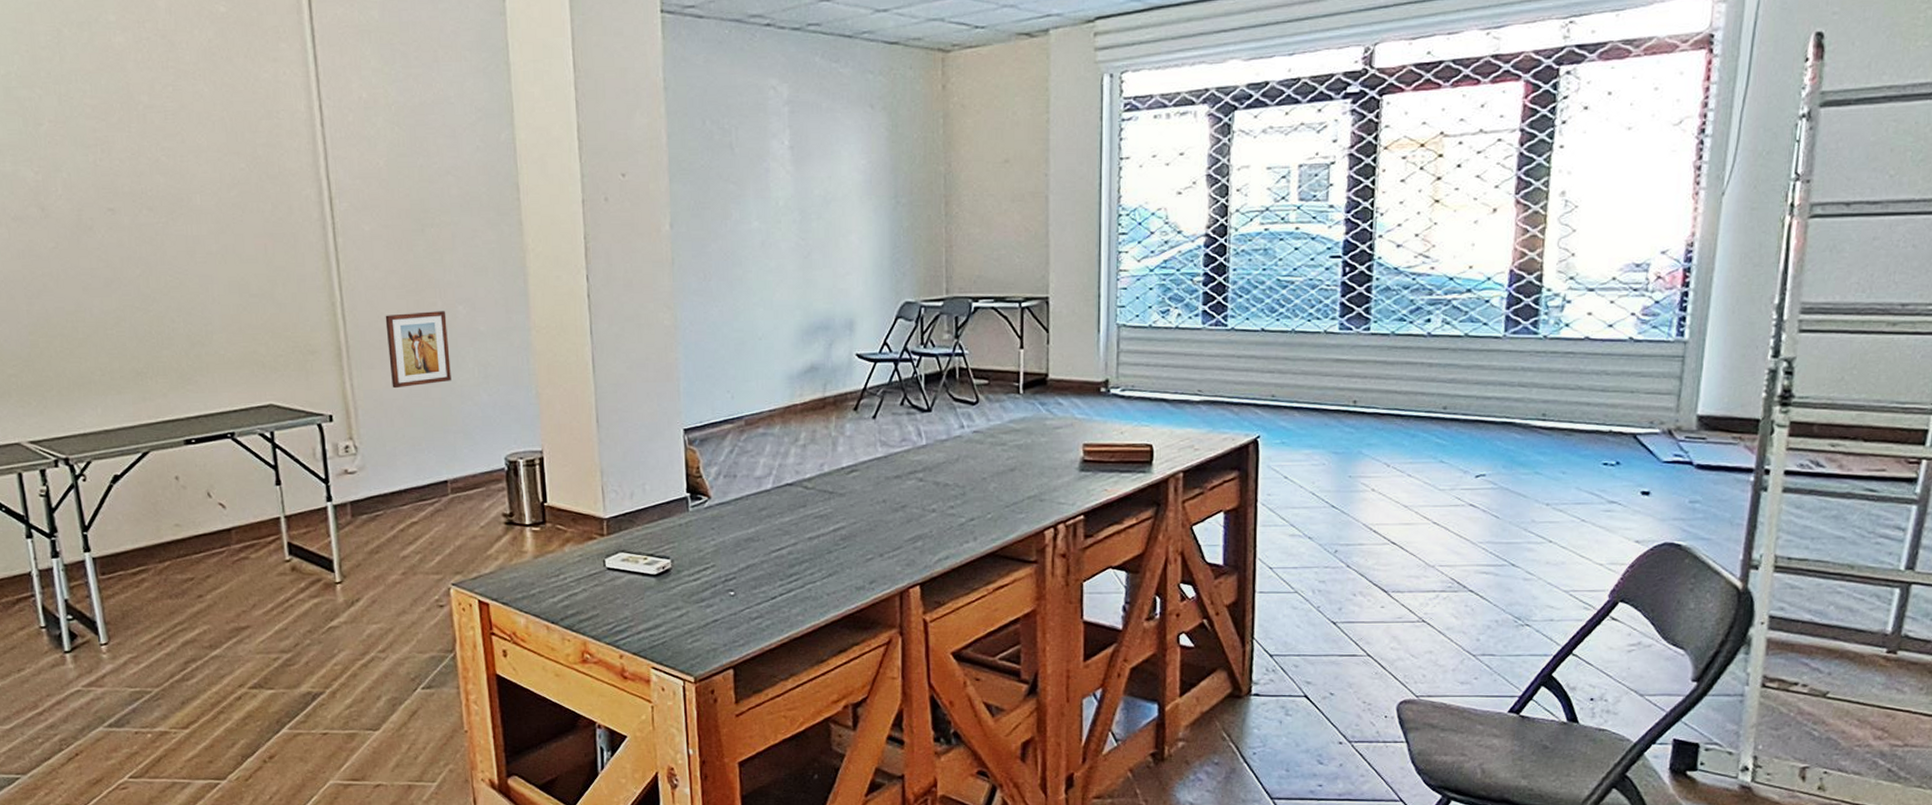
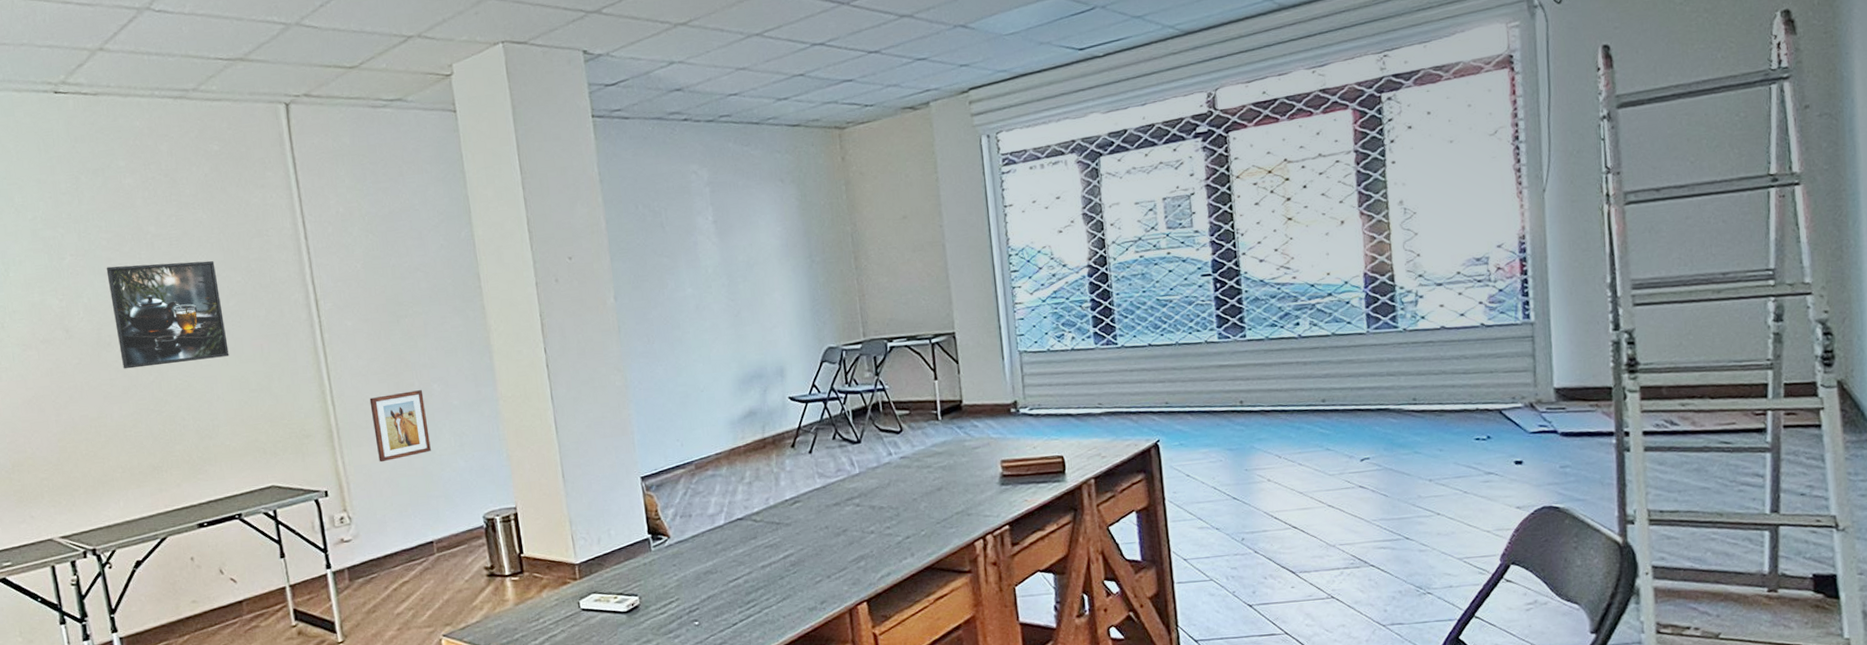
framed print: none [90,138,228,259] -> present [106,260,229,369]

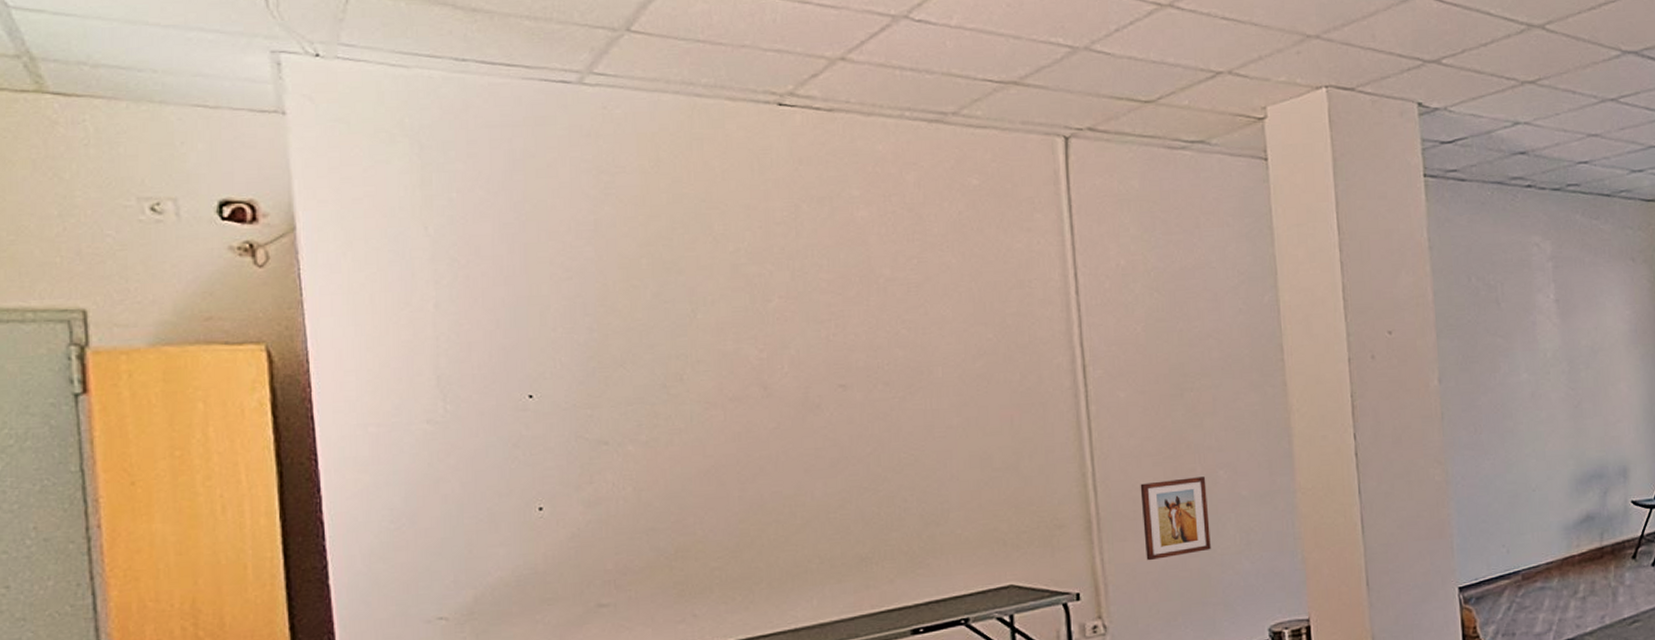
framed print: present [106,260,229,369] -> none [823,313,970,437]

